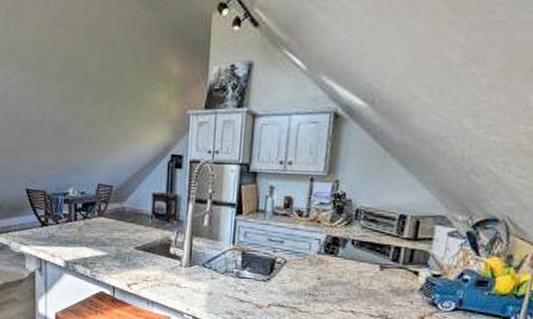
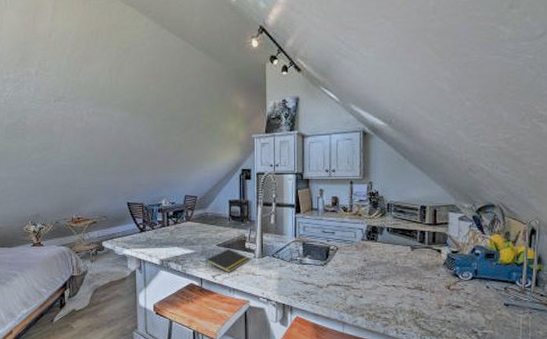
notepad: none [119,252,175,283] -> present [205,248,250,273]

